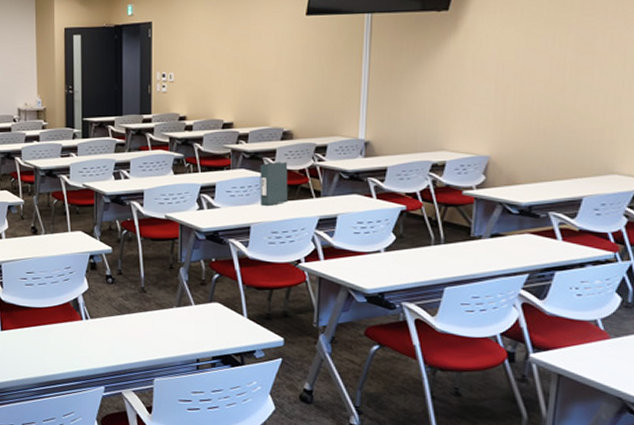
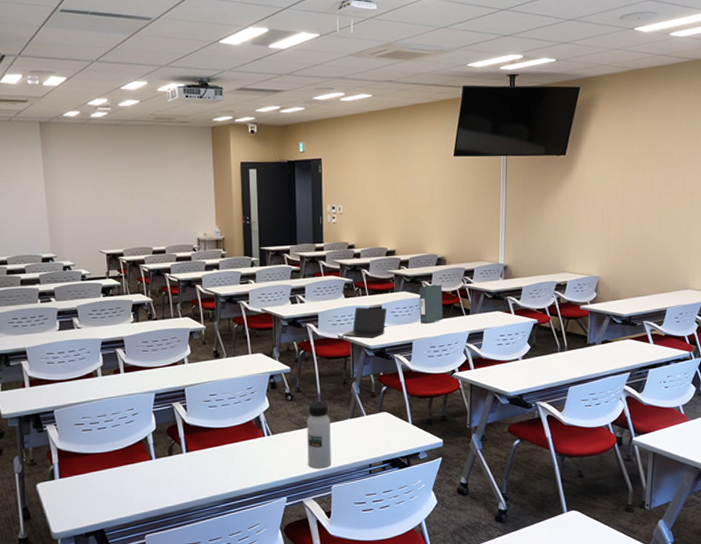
water bottle: none [128,288,154,359] -> present [307,403,331,469]
laptop: none [168,184,221,220] -> present [341,307,387,338]

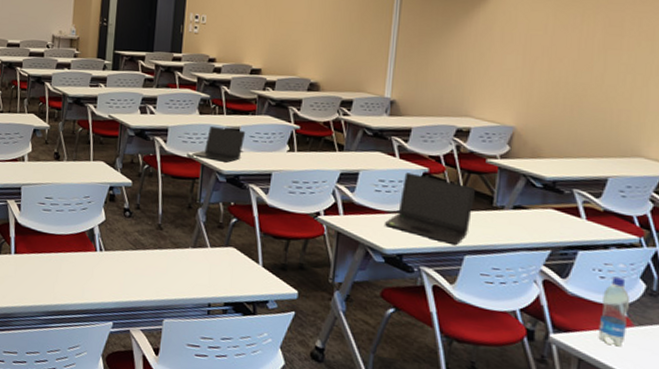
water bottle: present [307,403,331,469] -> none [140,224,170,299]
binder: present [419,284,443,325] -> none [282,111,313,156]
laptop: none [507,325,573,381] -> present [385,172,475,246]
bottle: none [665,385,686,438] -> present [598,276,631,347]

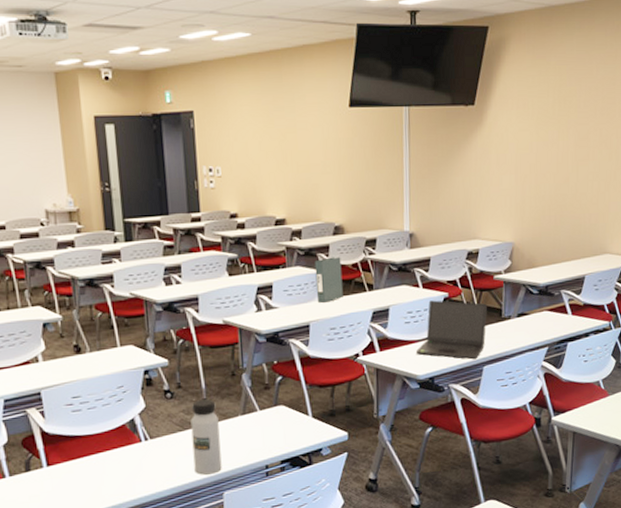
water bottle: none [140,224,170,299] -> present [191,399,222,475]
laptop: present [191,125,245,163] -> none [226,286,279,322]
binder: none [282,111,313,156] -> present [314,257,343,304]
bottle: present [598,276,631,347] -> none [585,358,606,415]

